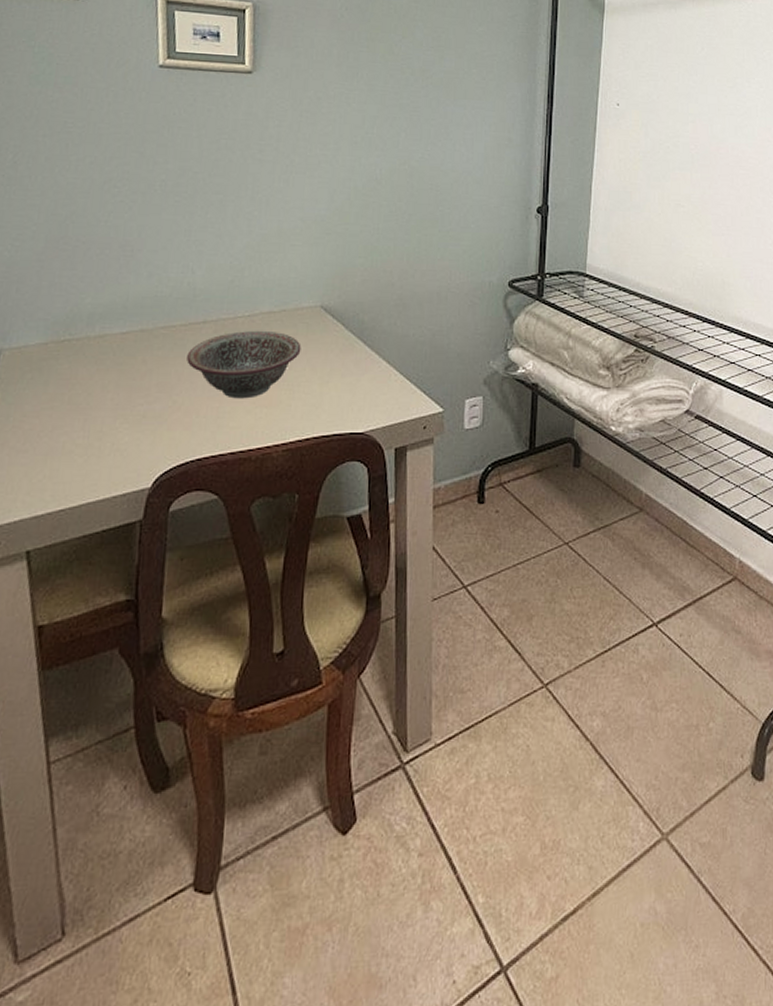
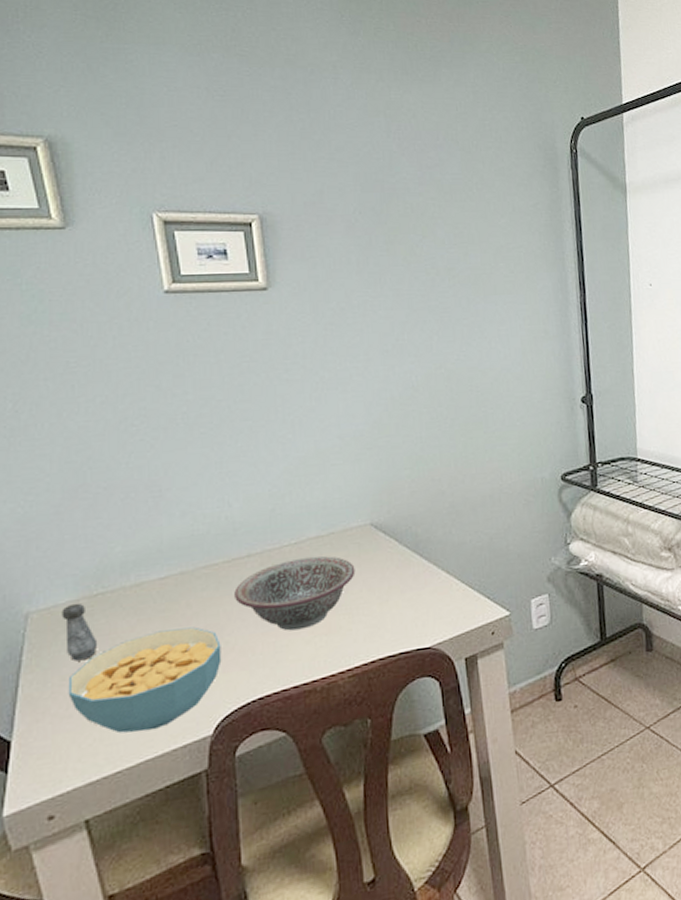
cereal bowl: none [26,382,169,475] -> present [68,627,222,733]
salt shaker: none [30,346,59,400] -> present [61,603,98,661]

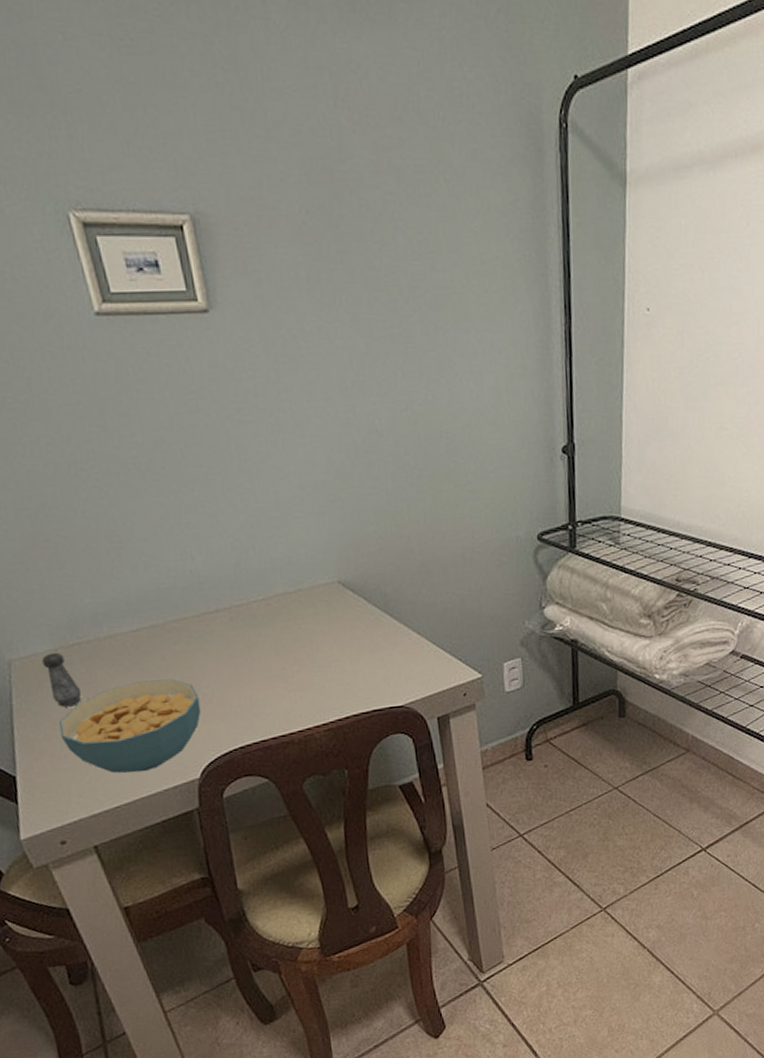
decorative bowl: present [234,556,356,631] -> none [206,613,326,686]

